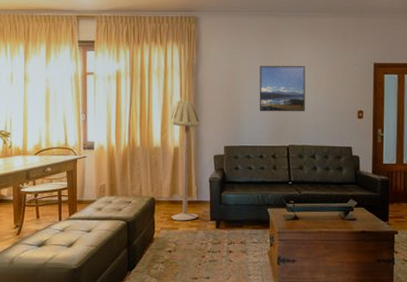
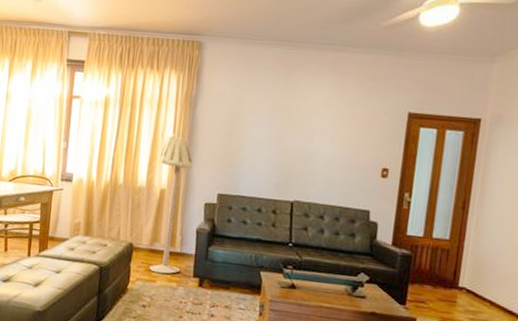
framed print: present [259,66,306,112] -> none [262,104,324,163]

